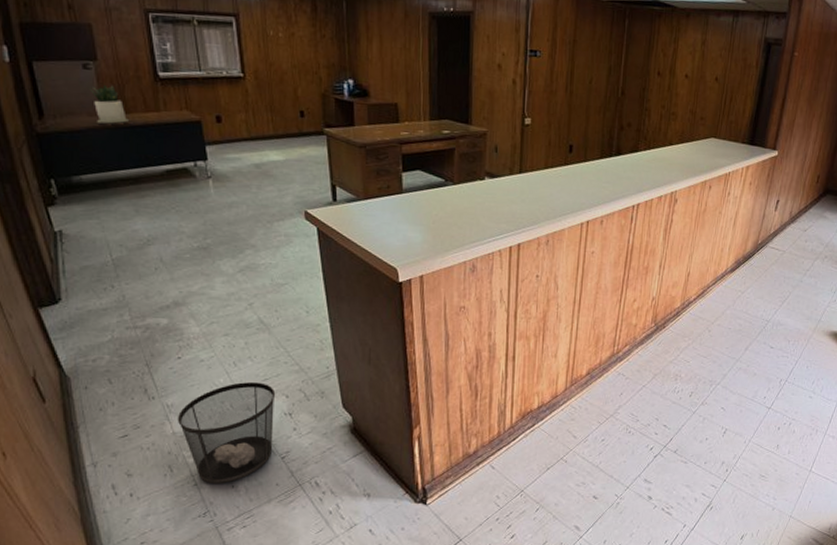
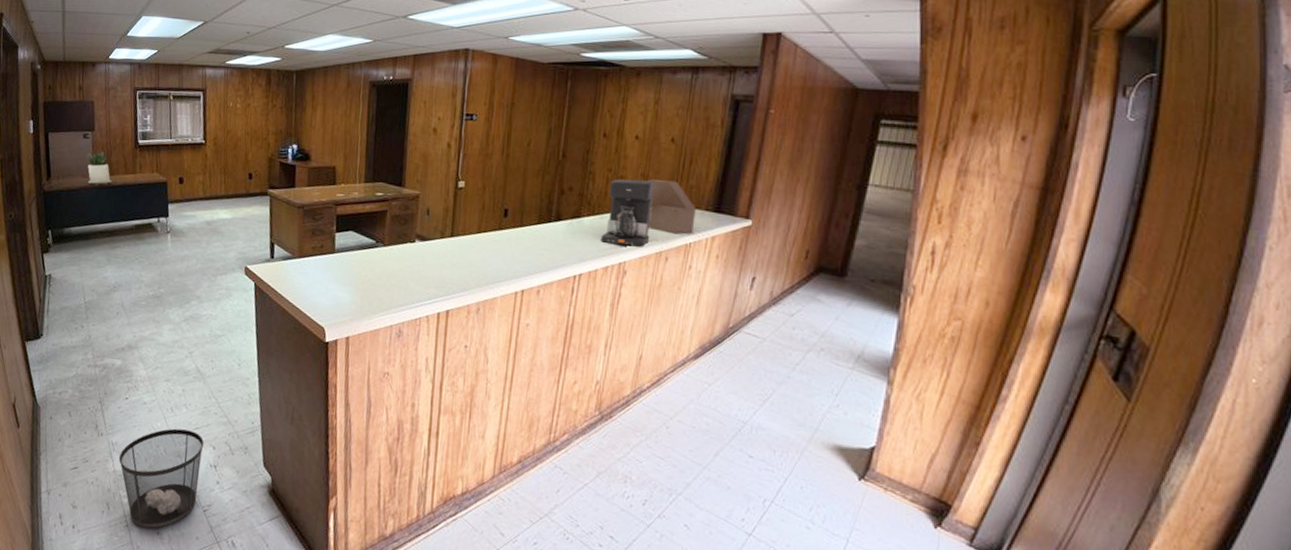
coffee maker: none [655,115,701,179] -> present [600,179,655,248]
file organizer: none [695,115,735,165] -> present [647,179,696,235]

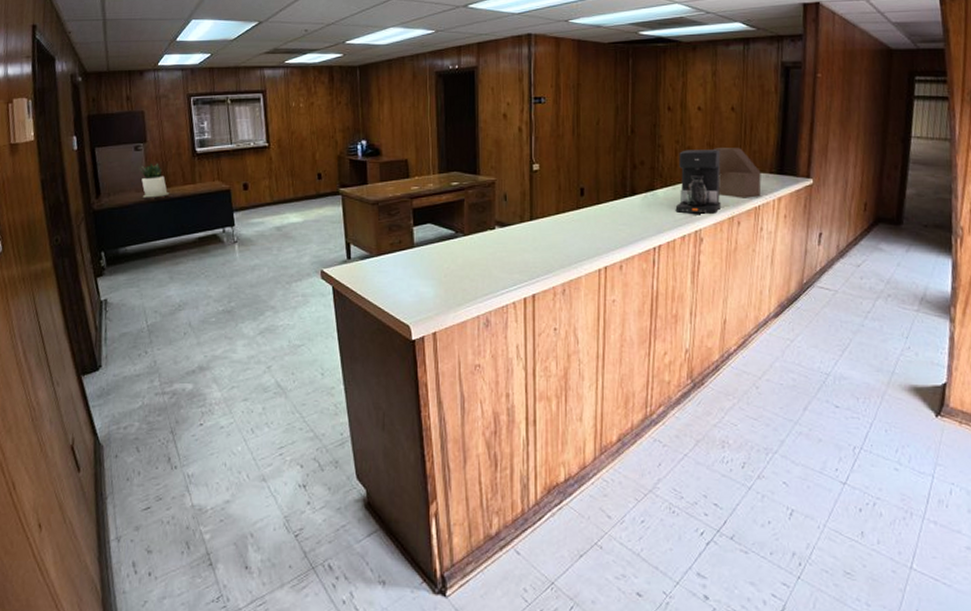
waste bin: present [118,428,204,529] -> none [196,450,291,565]

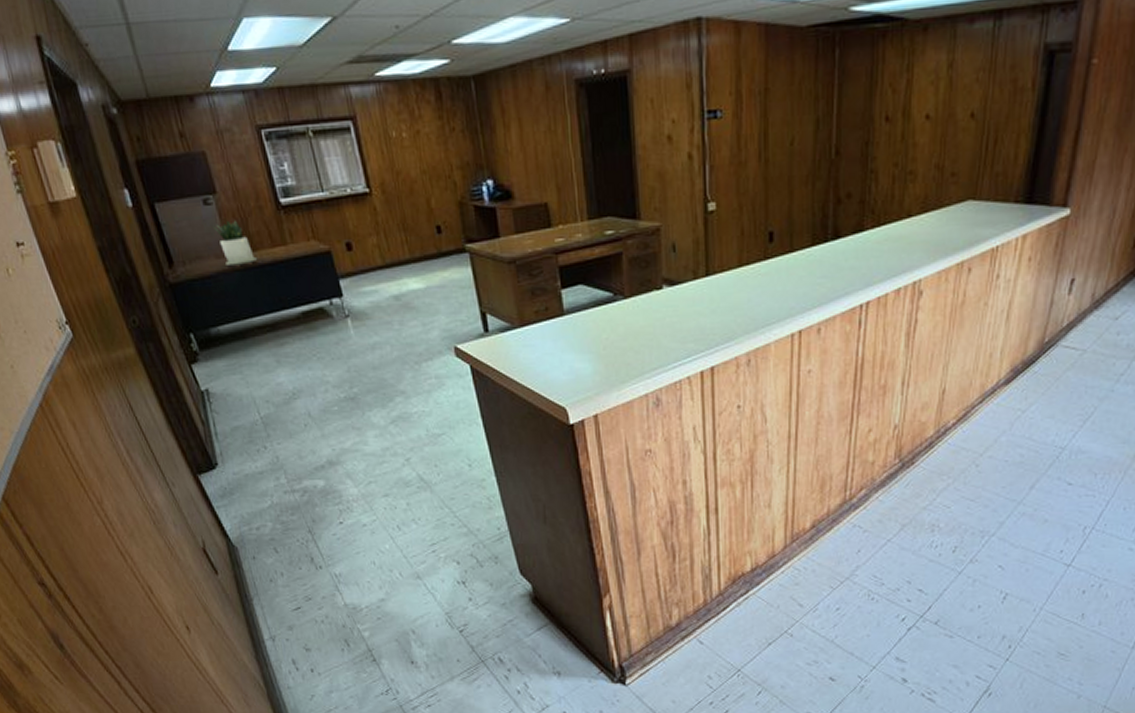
coffee maker: present [675,149,722,215] -> none [889,173,952,261]
file organizer: present [713,148,762,198] -> none [943,169,1003,238]

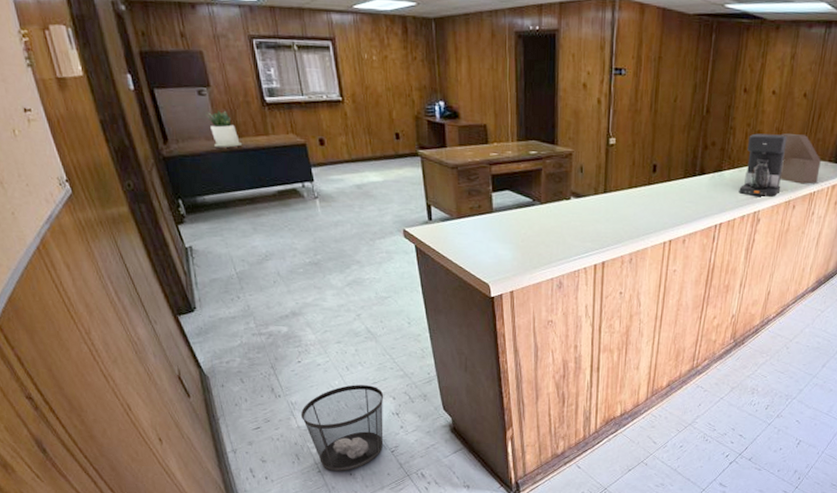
waste bin: none [347,548,450,660] -> present [300,385,384,472]
coffee maker: none [889,173,952,261] -> present [738,133,788,198]
file organizer: none [943,169,1003,238] -> present [779,133,821,184]

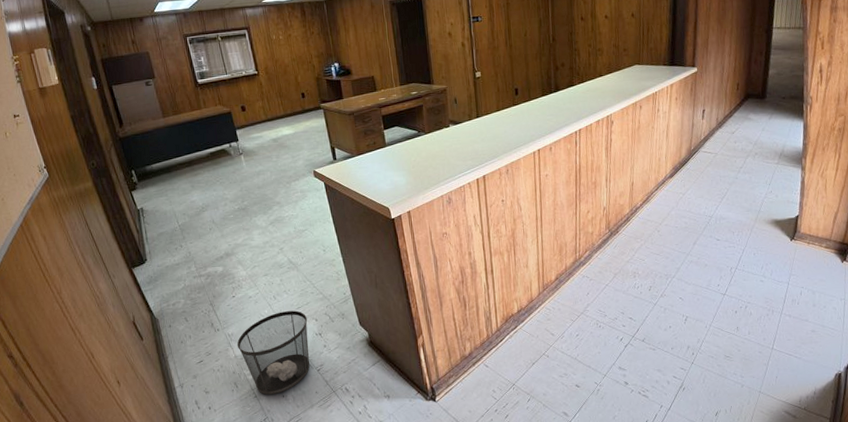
planter: present [204,110,243,148] -> none [151,94,181,124]
coffee maker: present [738,133,788,198] -> none [590,49,627,103]
file organizer: present [779,133,821,184] -> none [619,46,657,88]

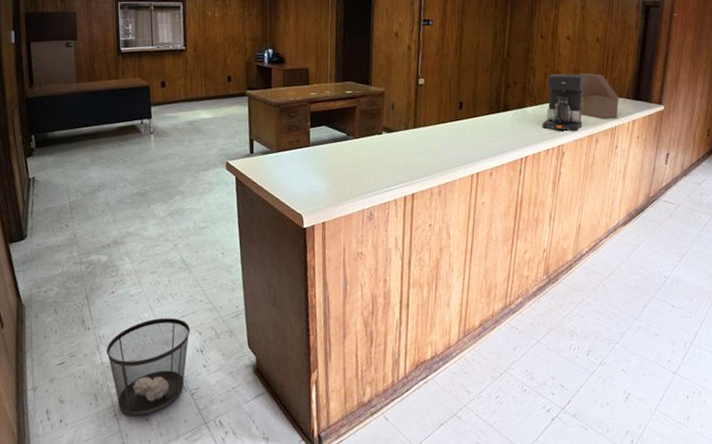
coffee maker: none [590,49,627,103] -> present [542,73,585,133]
file organizer: none [619,46,657,88] -> present [579,73,619,120]

